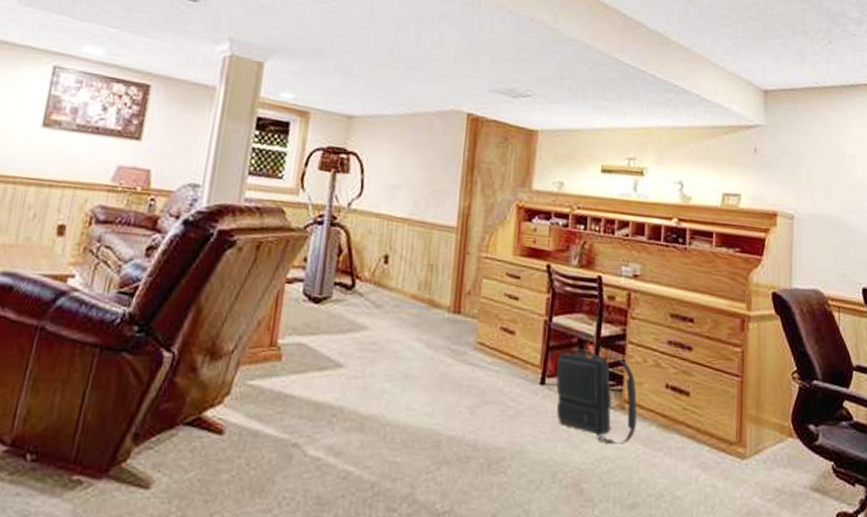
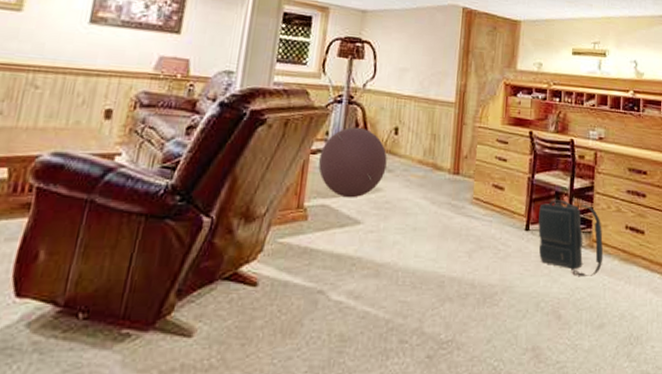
exercise ball: none [295,252,375,337] -> present [318,126,387,198]

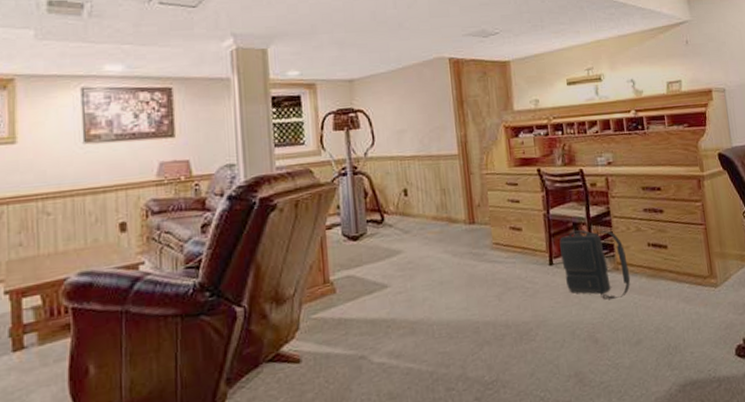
exercise ball: present [318,126,387,198] -> none [335,195,403,265]

